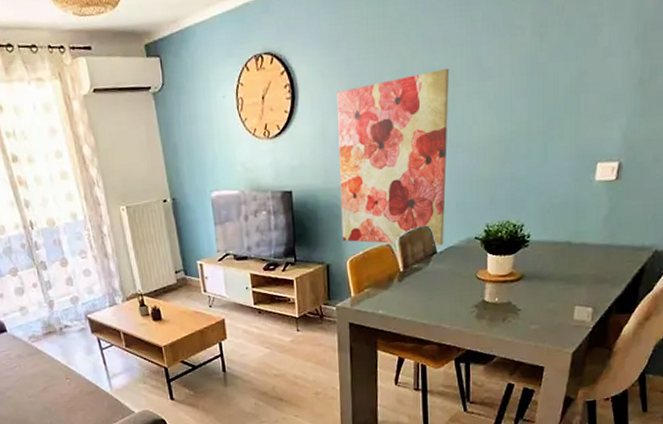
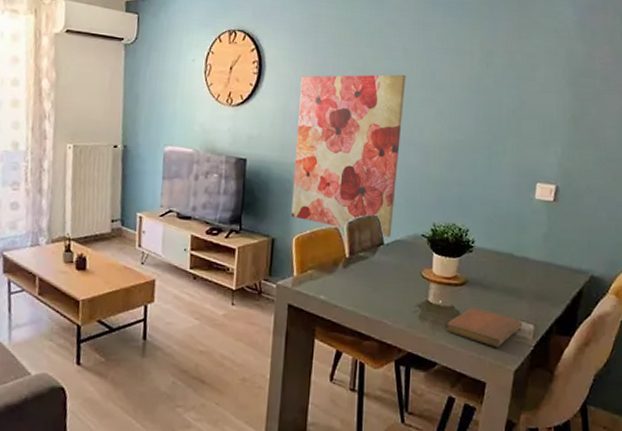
notebook: none [503,299,581,334] -> present [445,307,523,347]

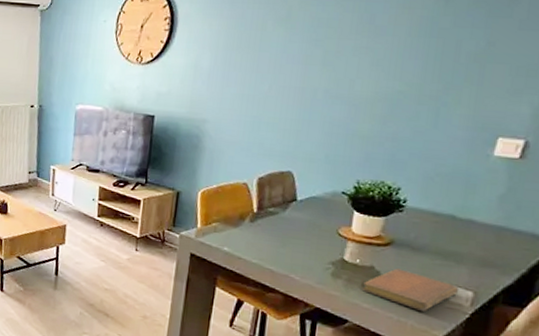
wall art: present [291,74,406,237] -> none [198,20,338,193]

